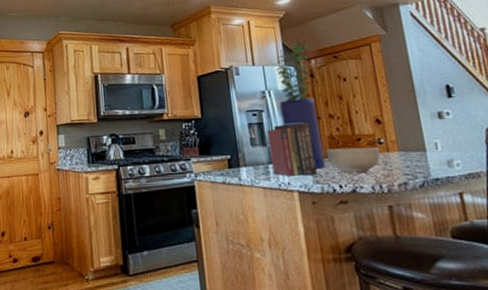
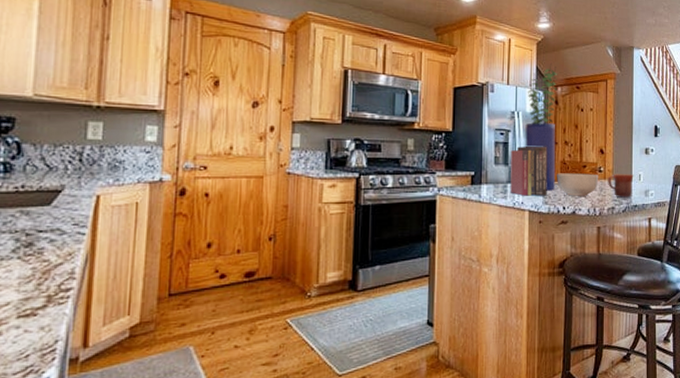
mug: none [392,143,430,171] -> present [608,174,634,198]

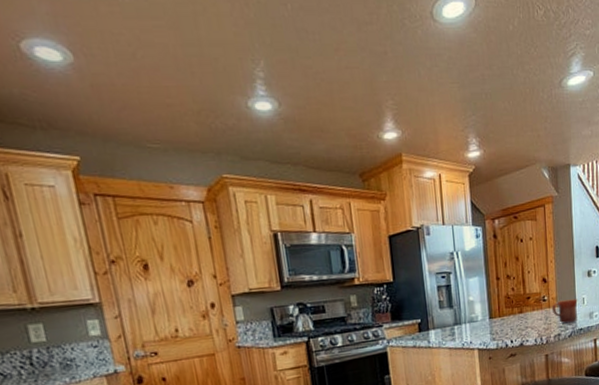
books: present [510,146,548,196] -> none [454,283,494,336]
vase: present [525,63,558,191] -> none [465,194,502,327]
bowl: present [556,173,599,196] -> none [501,303,543,329]

